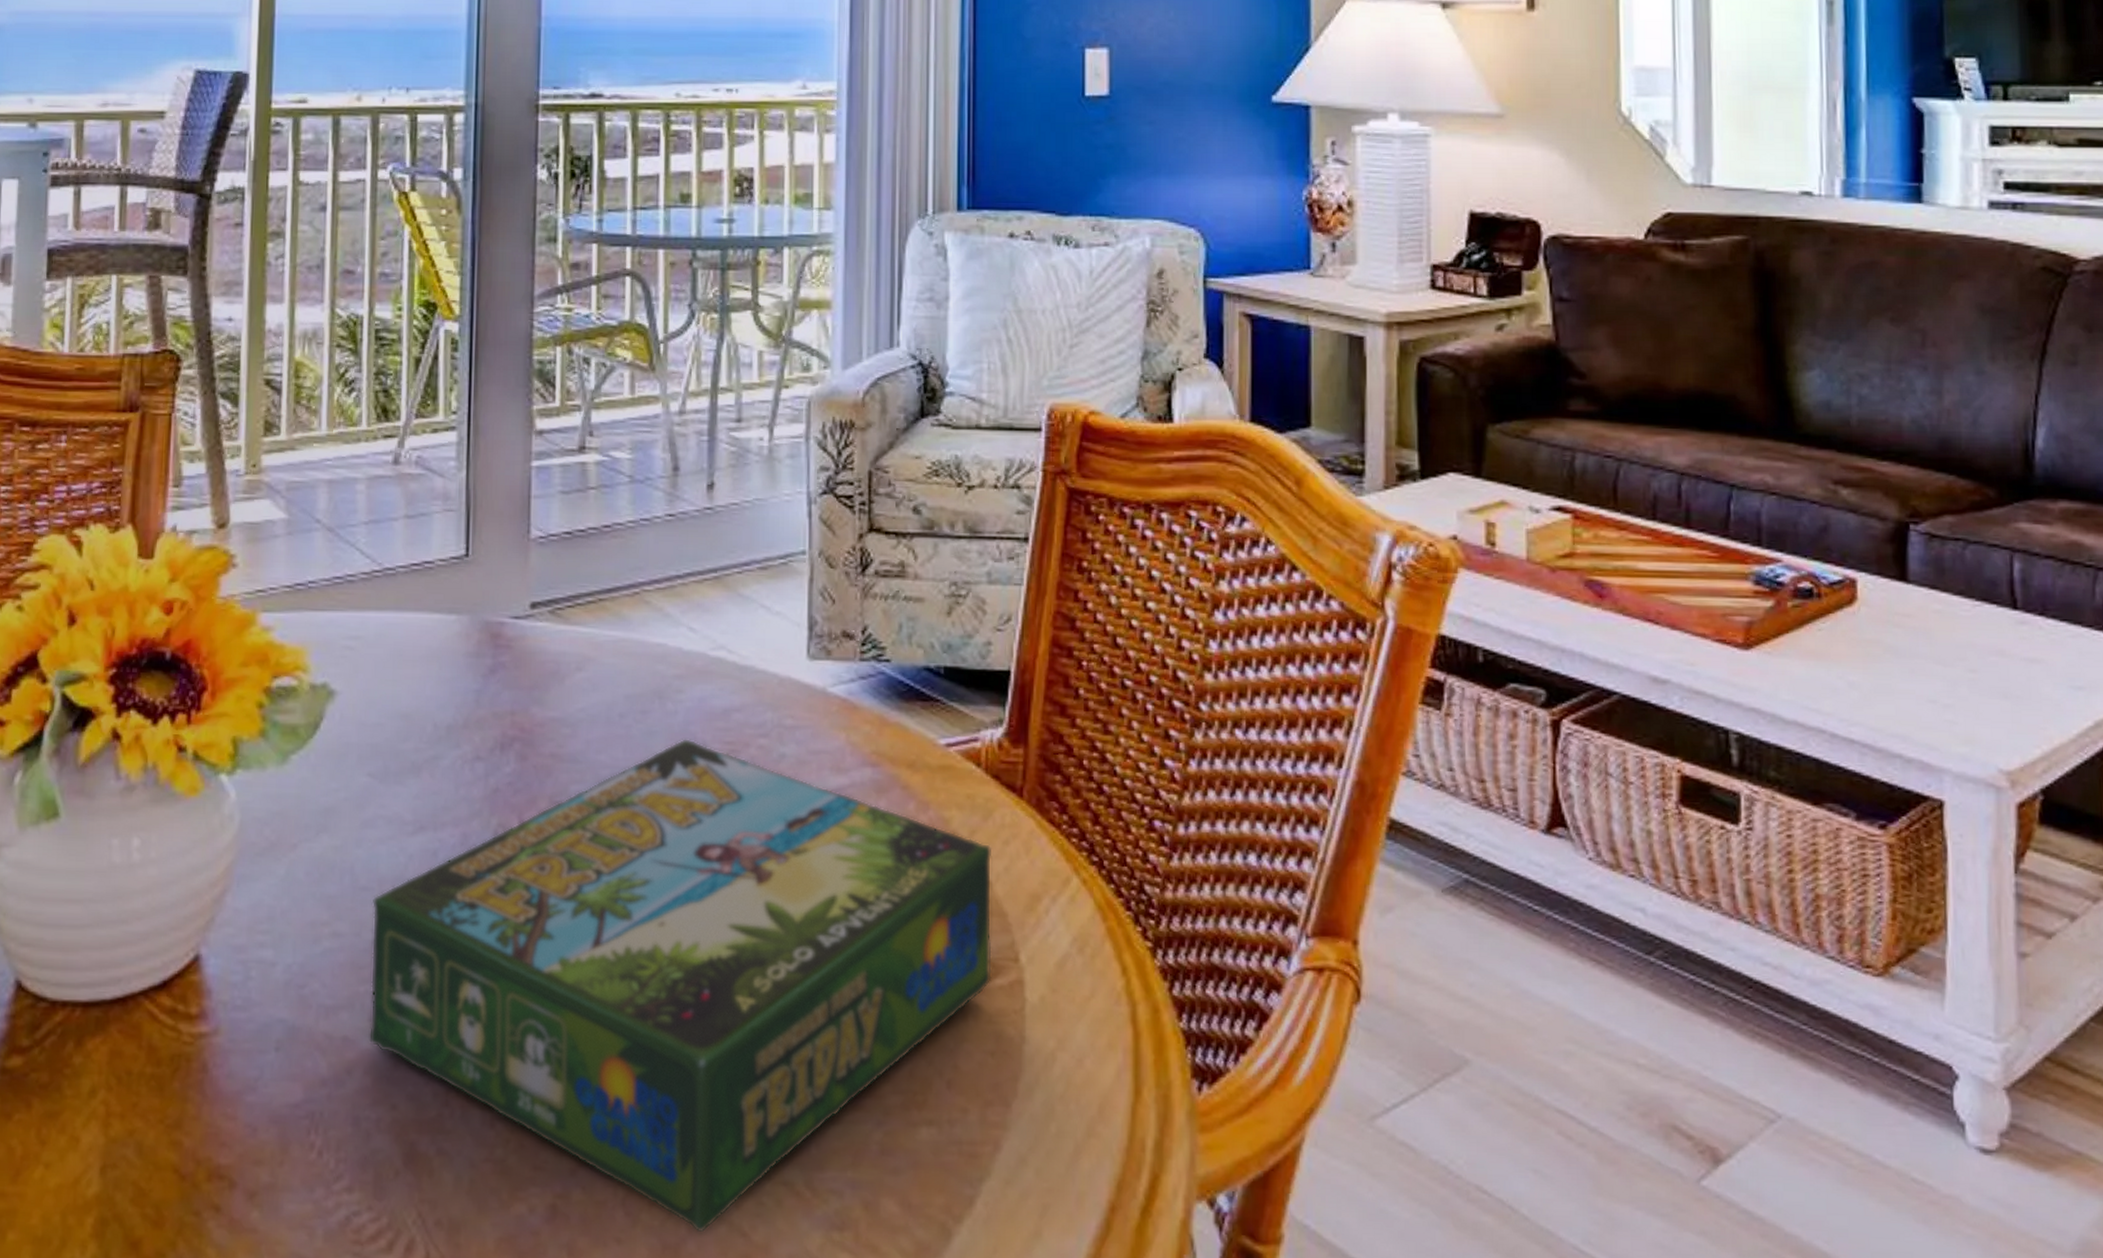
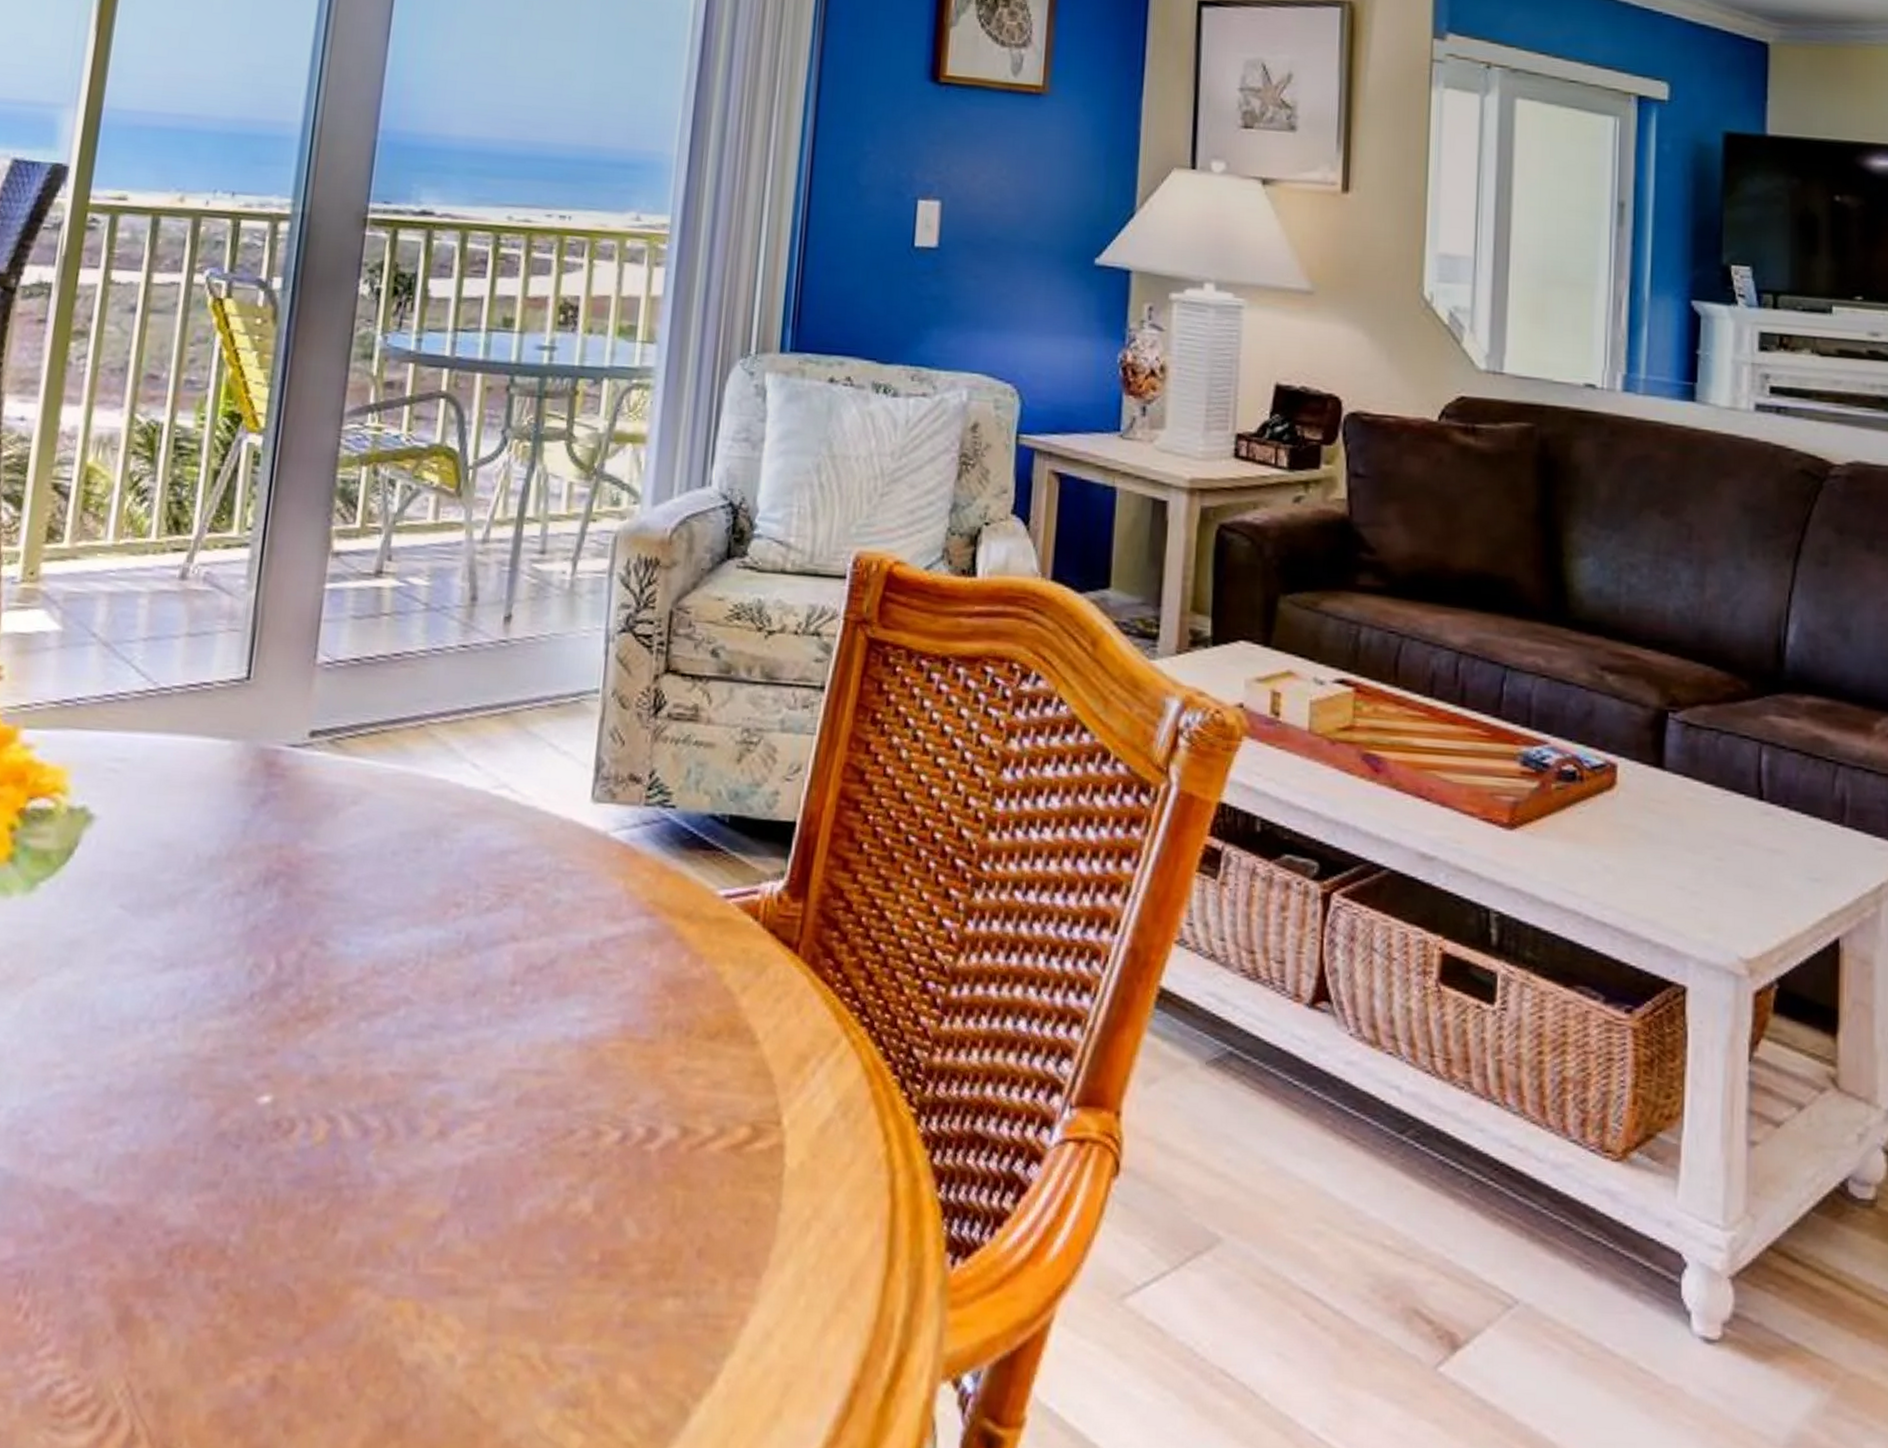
board game: present [368,739,992,1233] -> none [91,880,763,1409]

